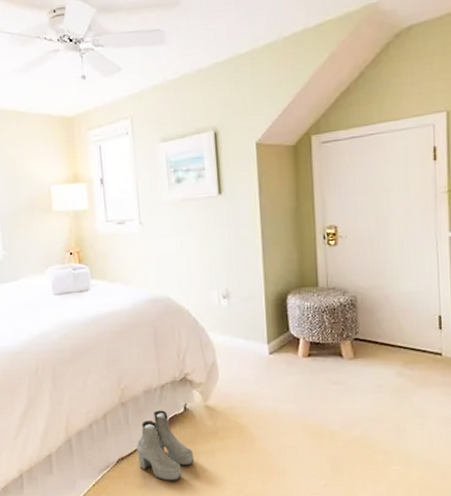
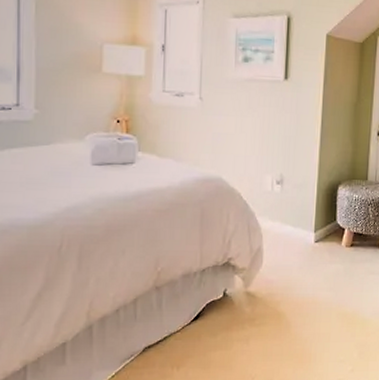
boots: present [136,410,195,481] -> none [166,296,228,370]

